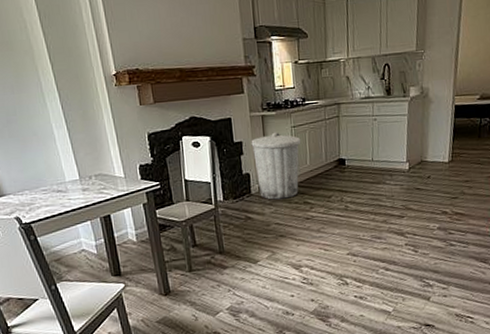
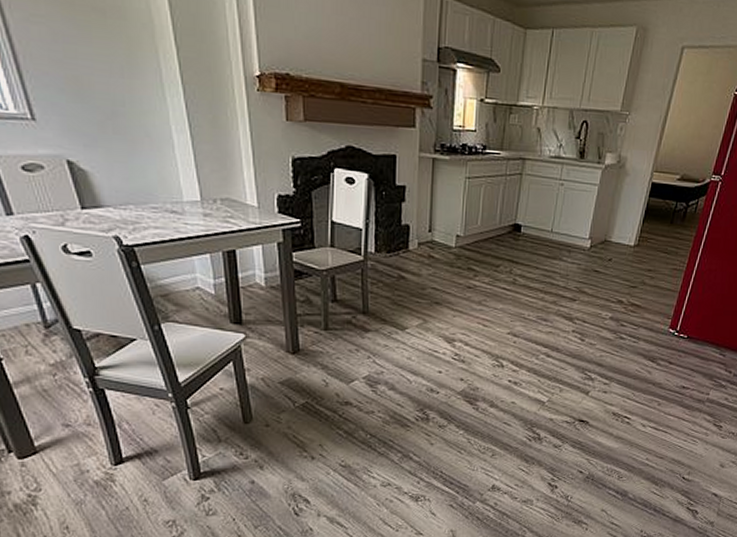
trash can: present [251,132,301,200] -> none [416,180,475,261]

